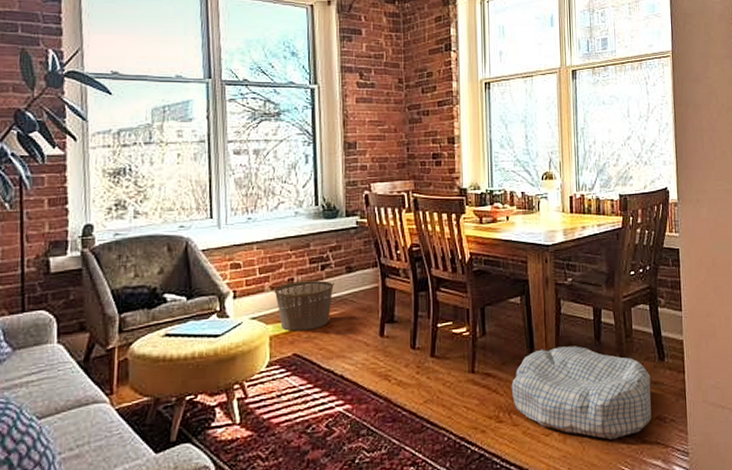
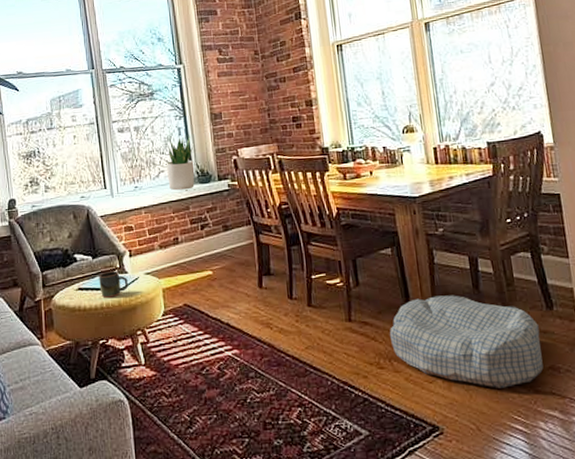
mug: none [192,314,229,346] -> present [99,271,129,298]
basket: present [274,280,334,331] -> none [162,239,214,284]
planter: none [288,165,320,225] -> present [166,136,195,191]

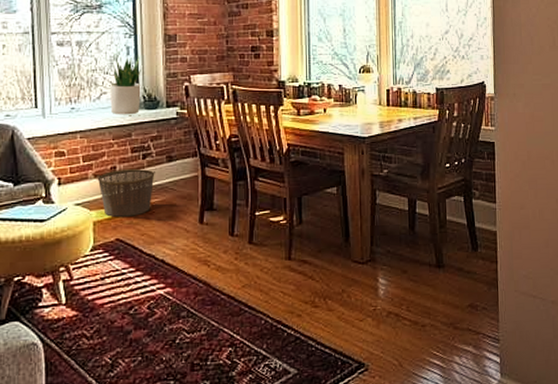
mug: present [99,271,129,298] -> none [19,200,55,230]
basket: none [162,239,214,284] -> present [97,169,155,217]
dog bed: present [389,295,544,388] -> none [326,235,464,326]

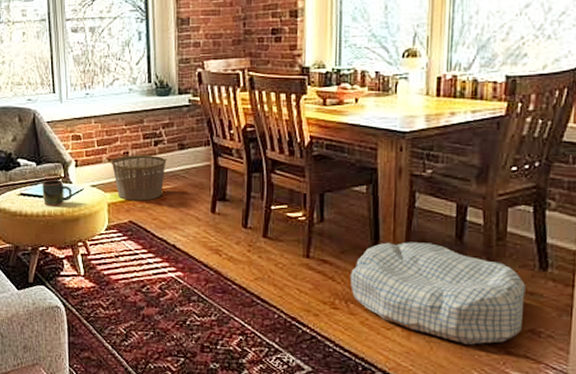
mug: none [19,200,55,230] -> present [42,180,73,206]
planter: present [110,56,141,115] -> none [122,42,153,102]
dog bed: none [326,235,464,326] -> present [349,242,526,345]

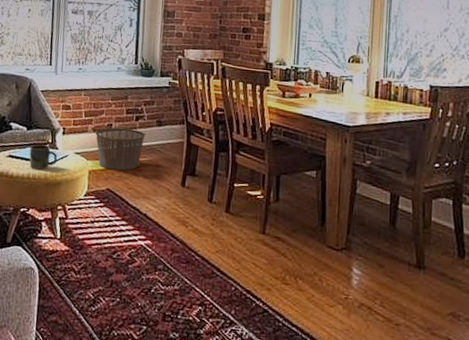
dog bed: present [349,242,526,345] -> none [299,224,447,325]

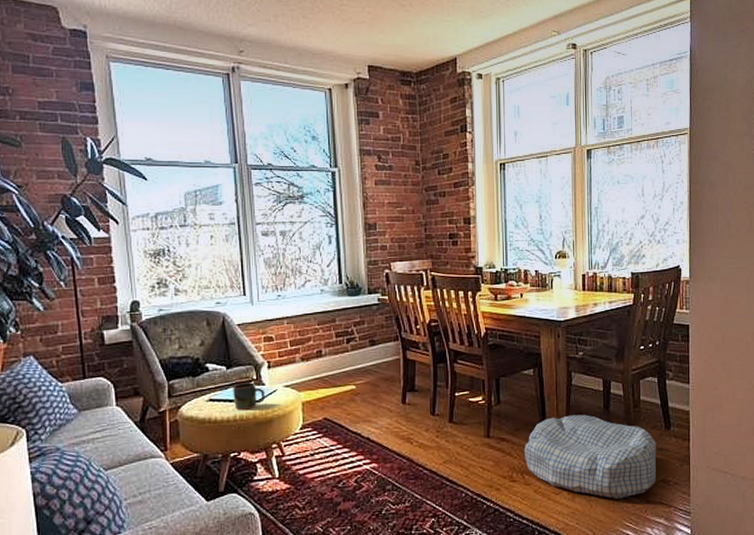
basket: present [95,127,146,171] -> none [304,353,359,398]
dog bed: none [299,224,447,325] -> present [524,414,657,499]

